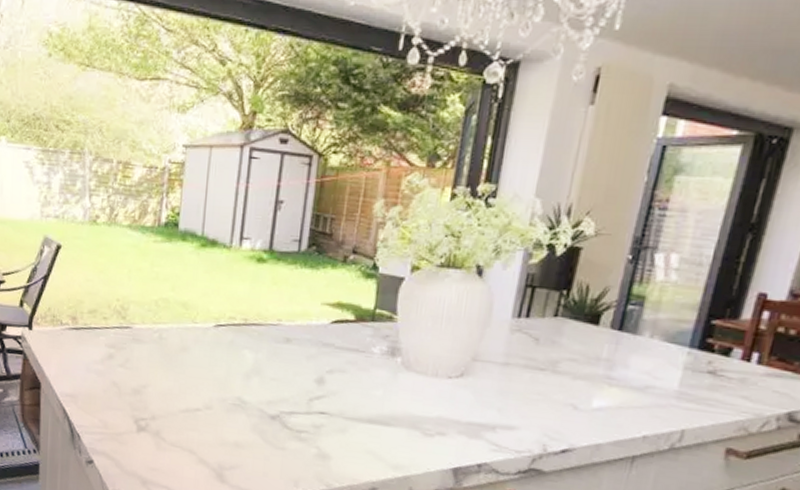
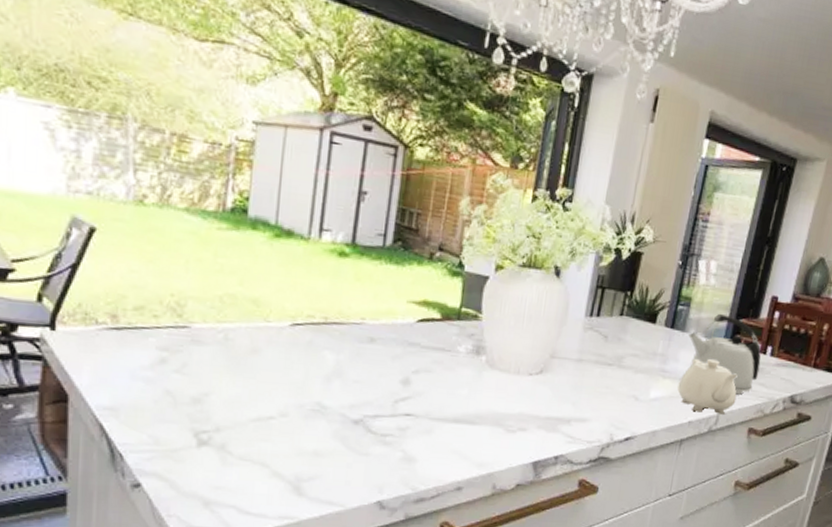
teapot: none [628,365,710,432] -> present [677,358,738,416]
kettle: none [641,313,744,409] -> present [688,313,762,395]

